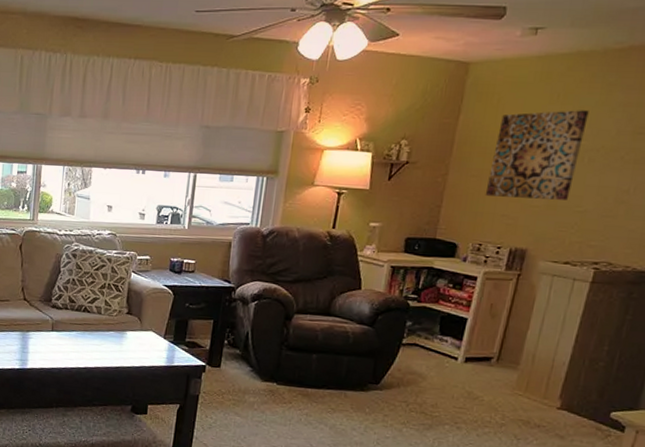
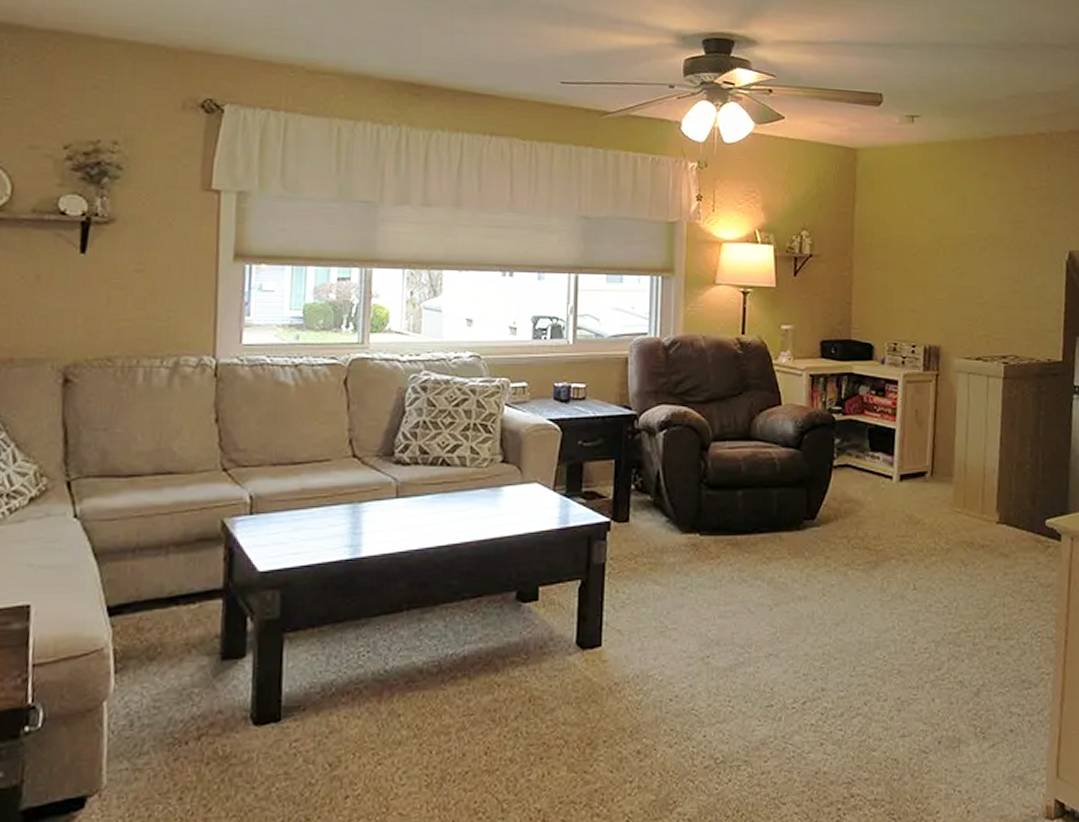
wall art: present [485,110,589,200] -> none [891,198,972,292]

